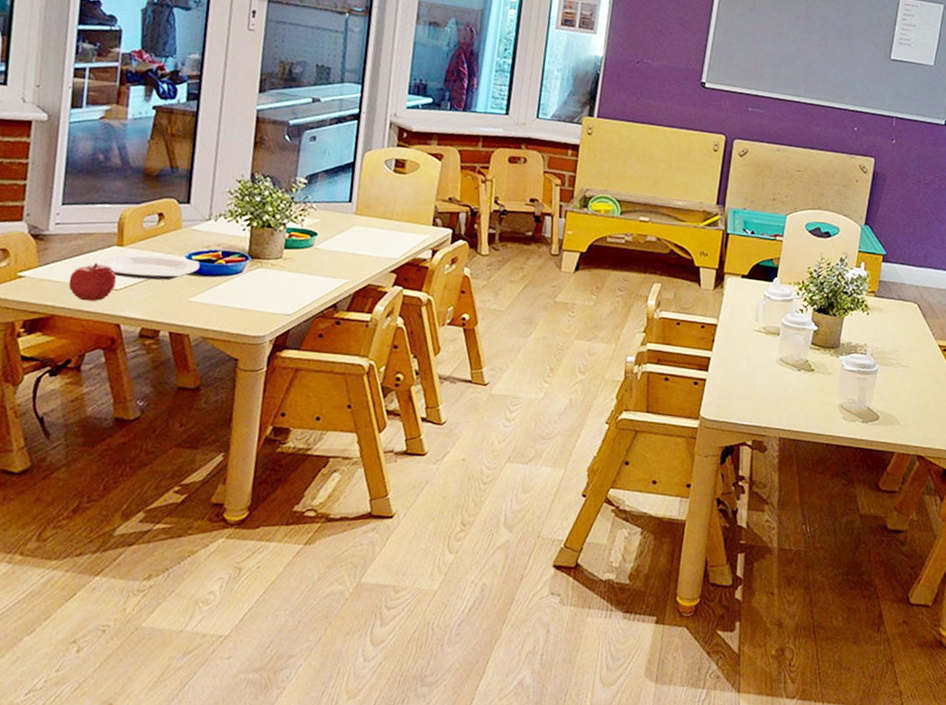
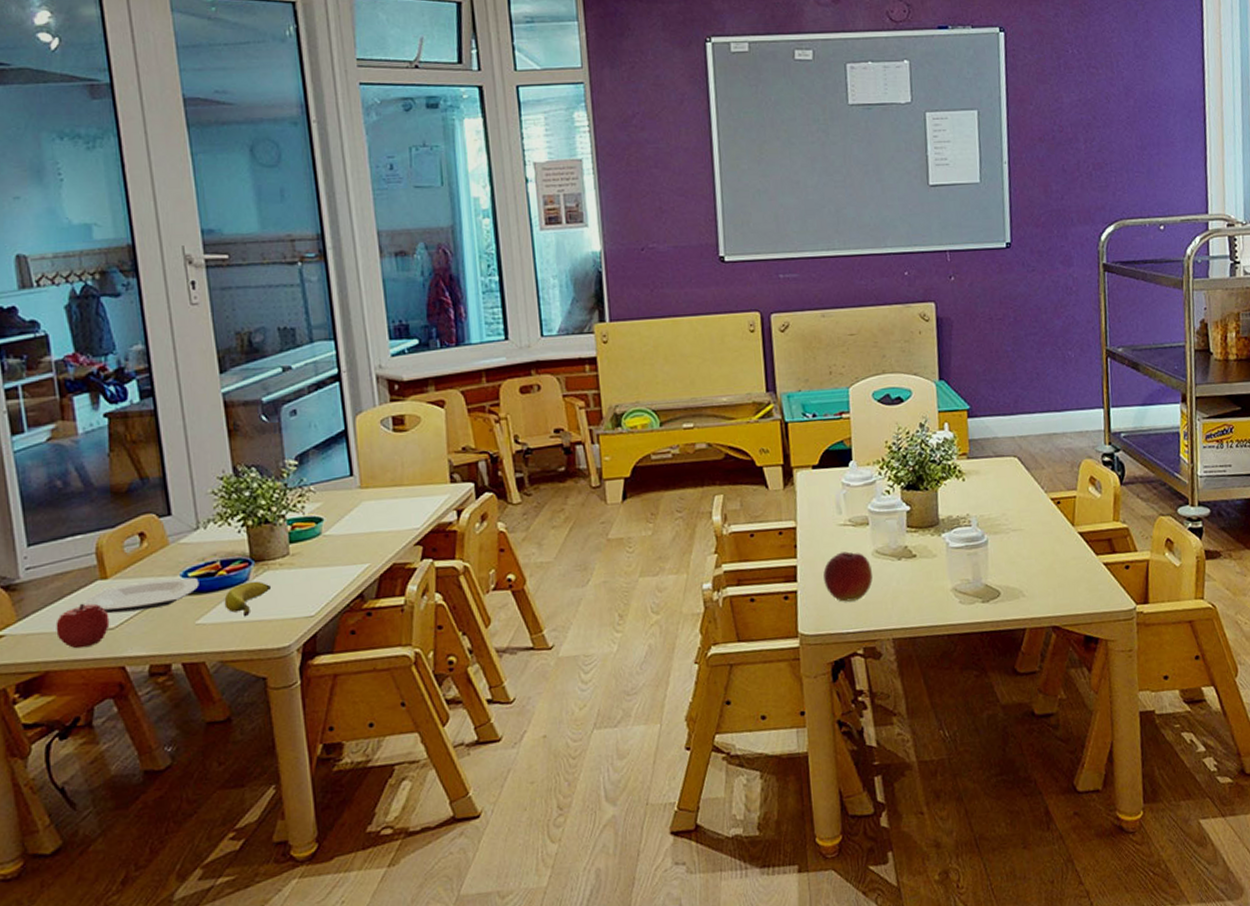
banana: none [216,274,261,304] -> present [224,581,272,617]
apple: none [731,354,774,398] -> present [823,551,873,602]

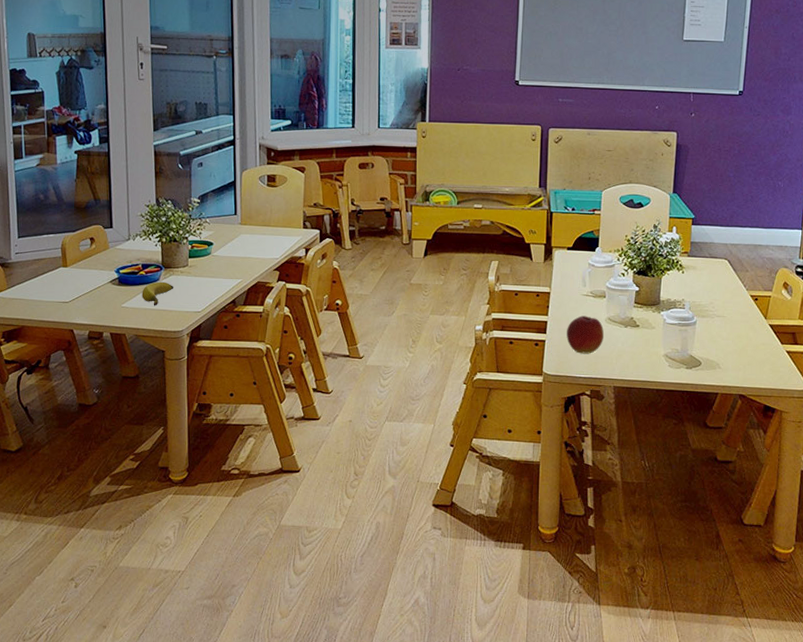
apple: present [55,603,110,649] -> none [31,282,66,313]
plate: present [84,577,199,614] -> none [51,272,126,292]

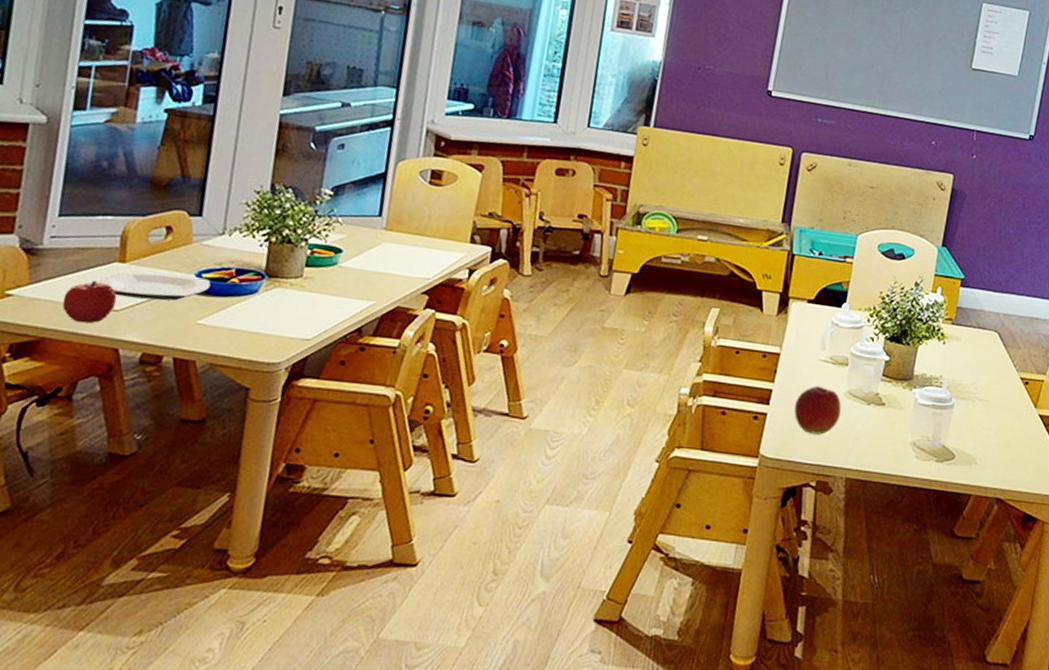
apple: none [31,282,66,313] -> present [62,280,117,324]
plate: none [51,272,126,292] -> present [96,271,211,301]
banana: present [142,281,174,306] -> none [228,294,278,327]

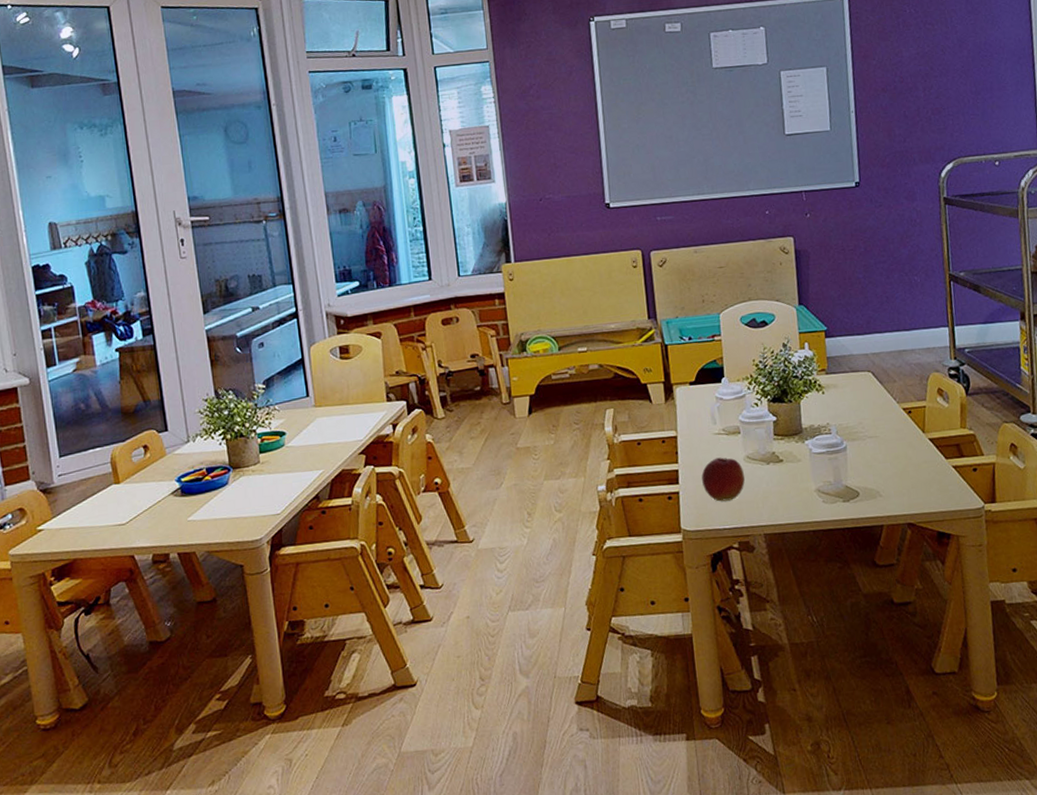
apple: present [62,280,117,324] -> none [81,503,122,541]
plate: present [96,271,211,301] -> none [102,482,190,512]

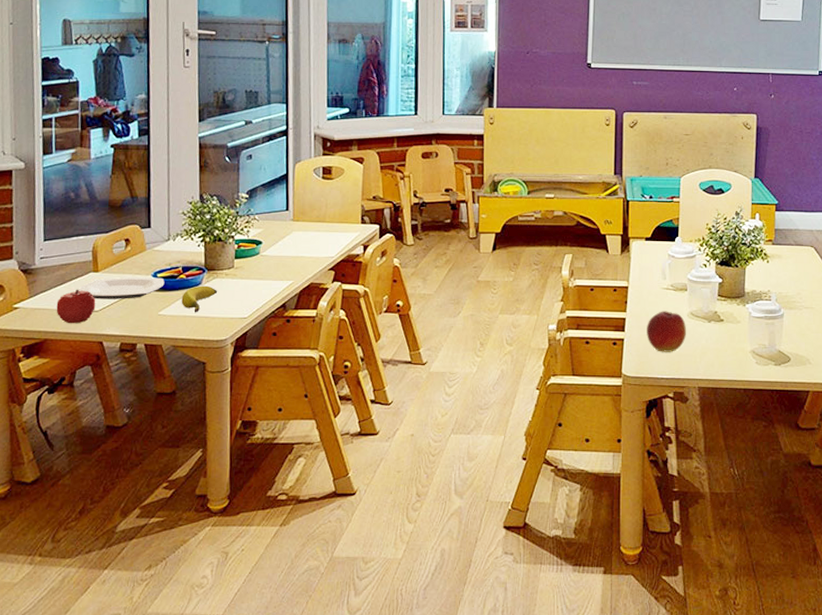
apple: none [81,503,122,541] -> present [56,289,96,324]
plate: none [102,482,190,512] -> present [79,277,165,299]
banana: none [209,484,247,515] -> present [181,285,218,313]

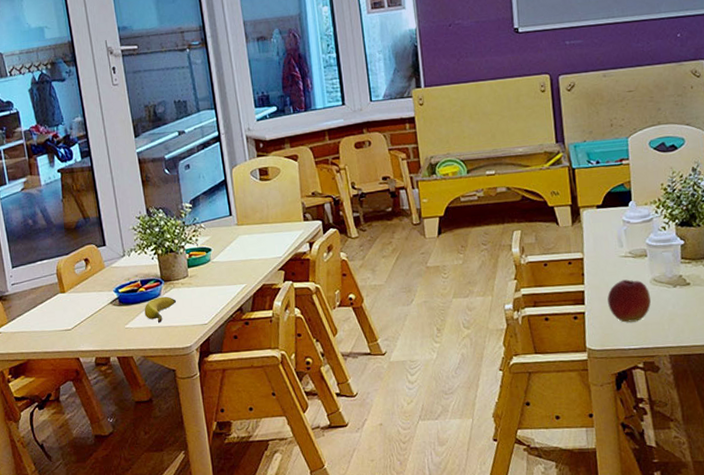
apple: present [56,289,96,324] -> none [32,310,68,344]
plate: present [79,277,165,299] -> none [50,292,127,319]

